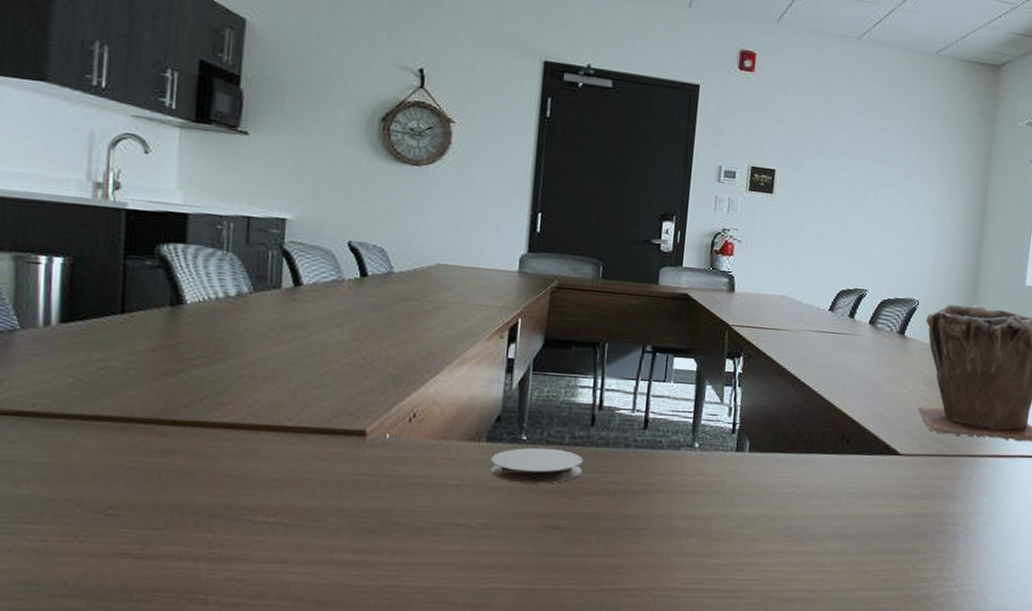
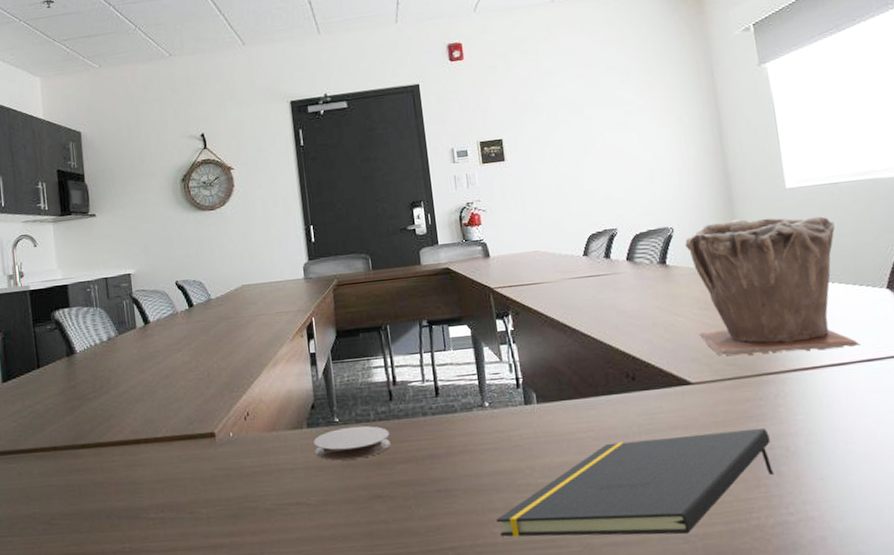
notepad: none [680,501,956,596] -> present [496,427,775,537]

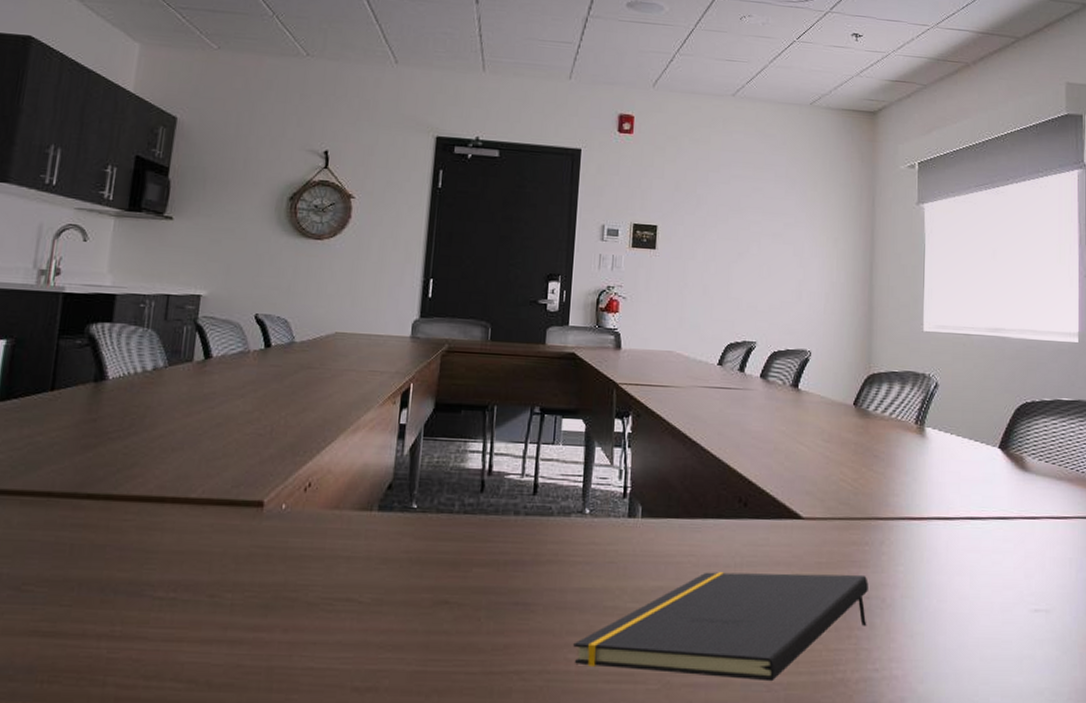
coaster: present [314,425,391,461] -> none [381,516,473,555]
plant pot: present [685,216,860,356] -> none [818,353,967,502]

